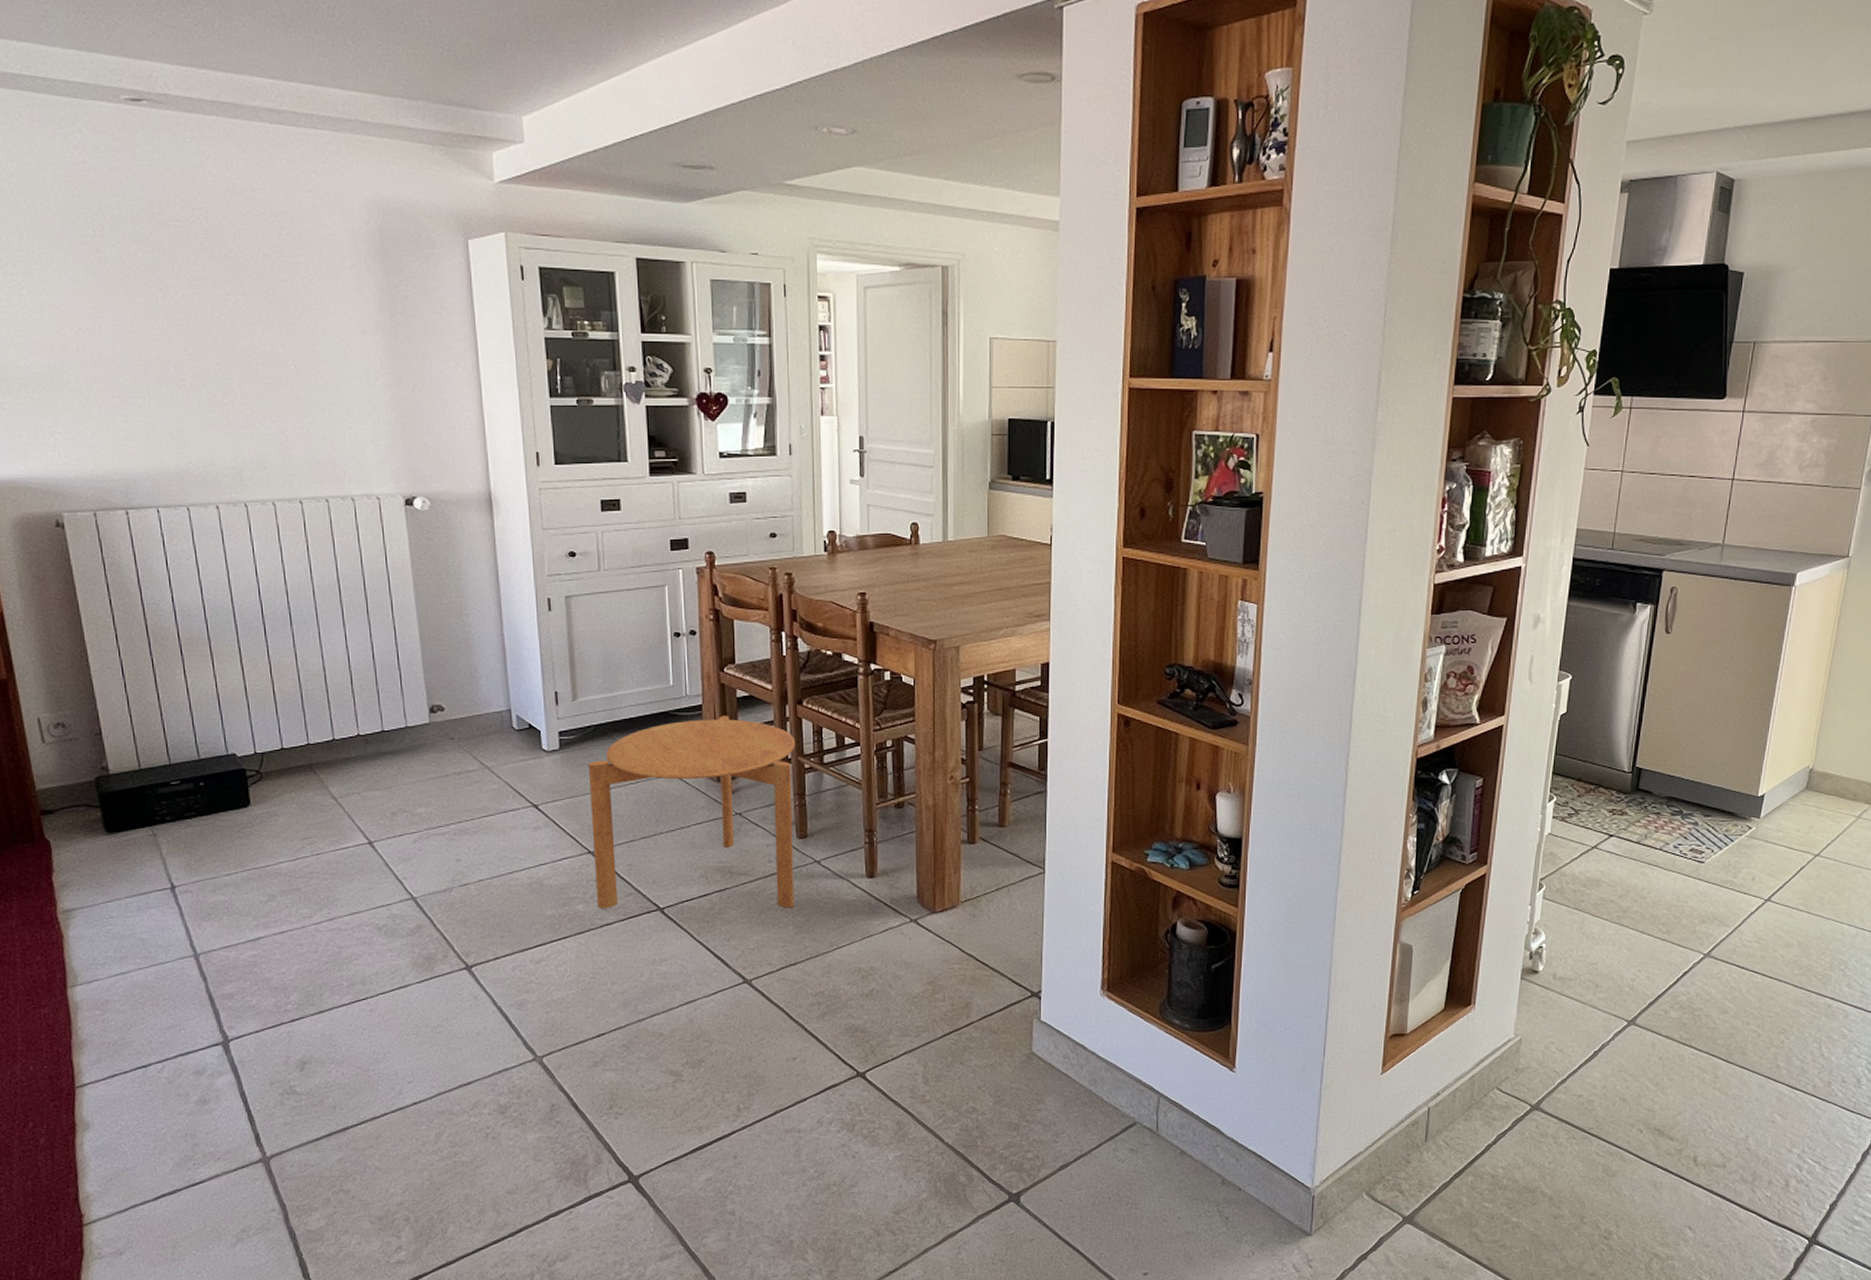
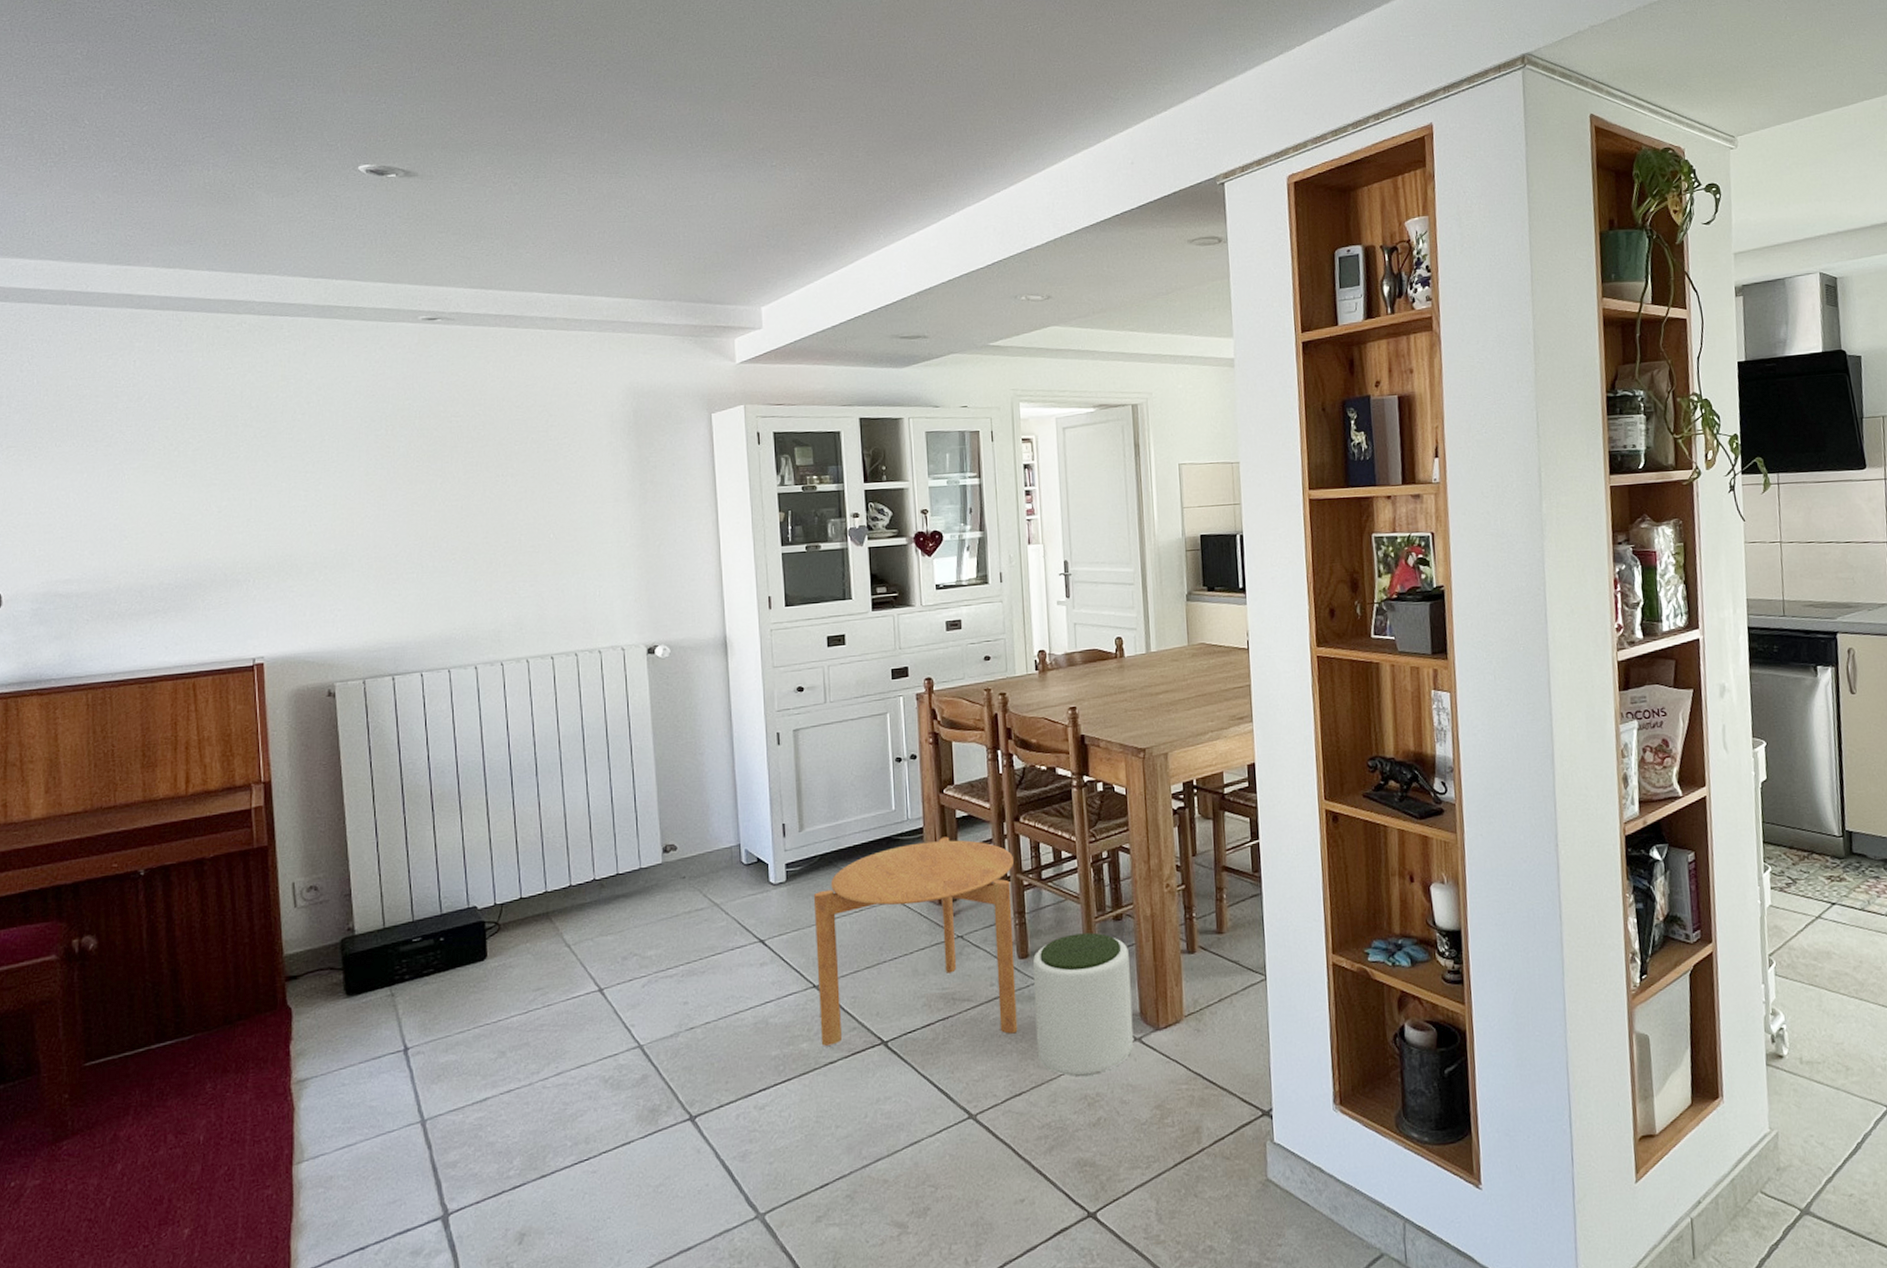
plant pot: none [811,818,910,951] -> present [1032,932,1134,1076]

